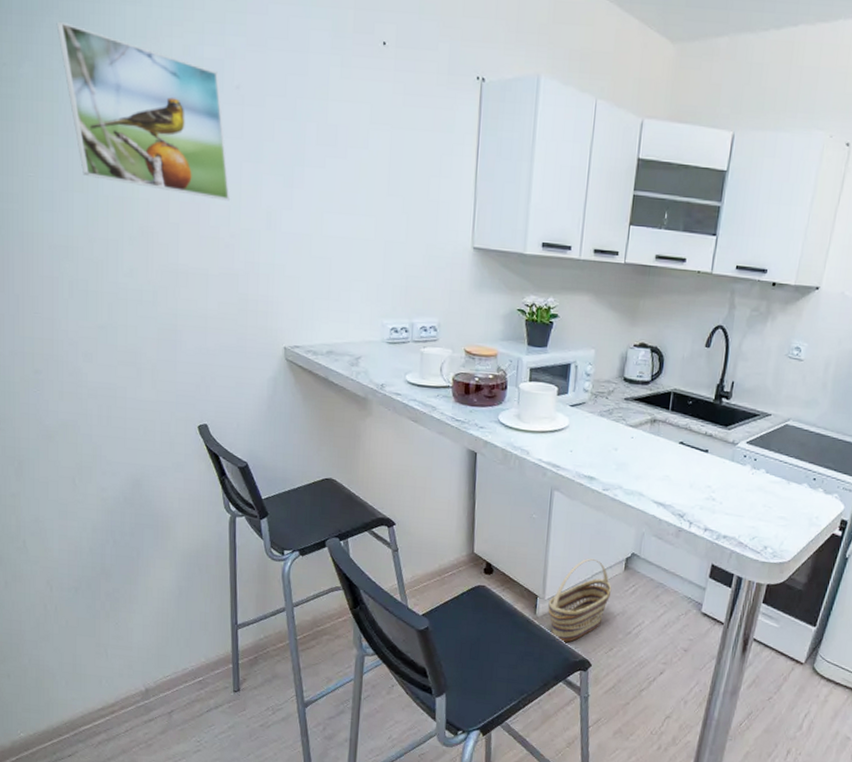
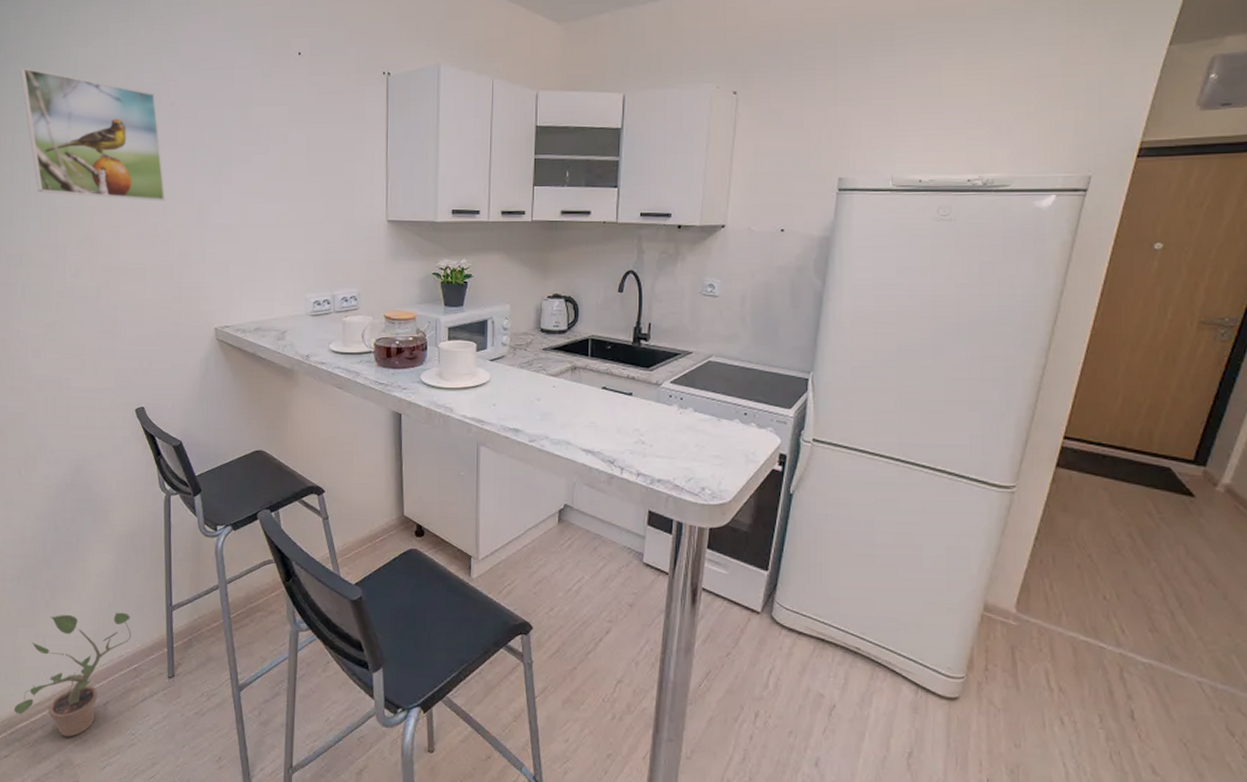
potted plant: none [77,626,196,741] -> present [14,612,132,737]
basket: present [548,558,612,643] -> none [483,513,547,604]

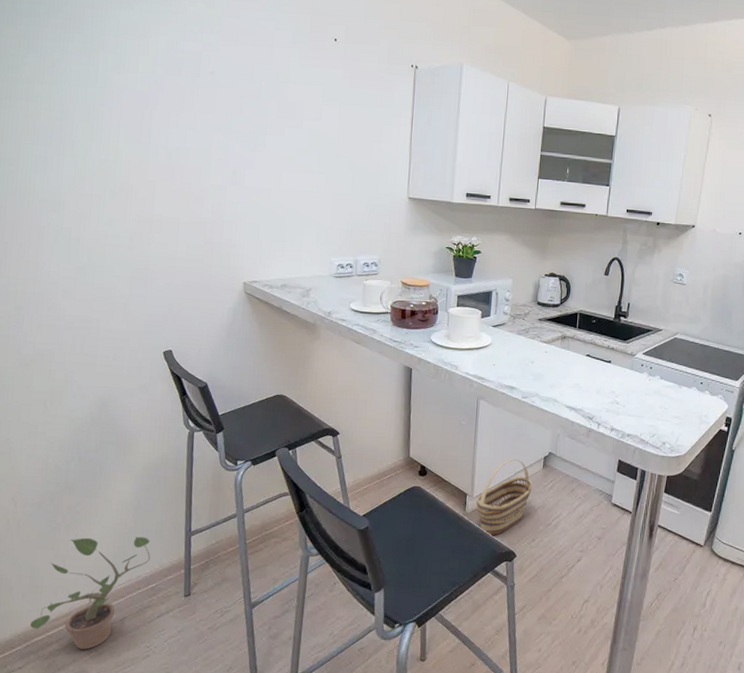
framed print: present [19,67,165,202] -> none [60,22,201,163]
basket: none [483,513,547,604] -> present [476,458,533,536]

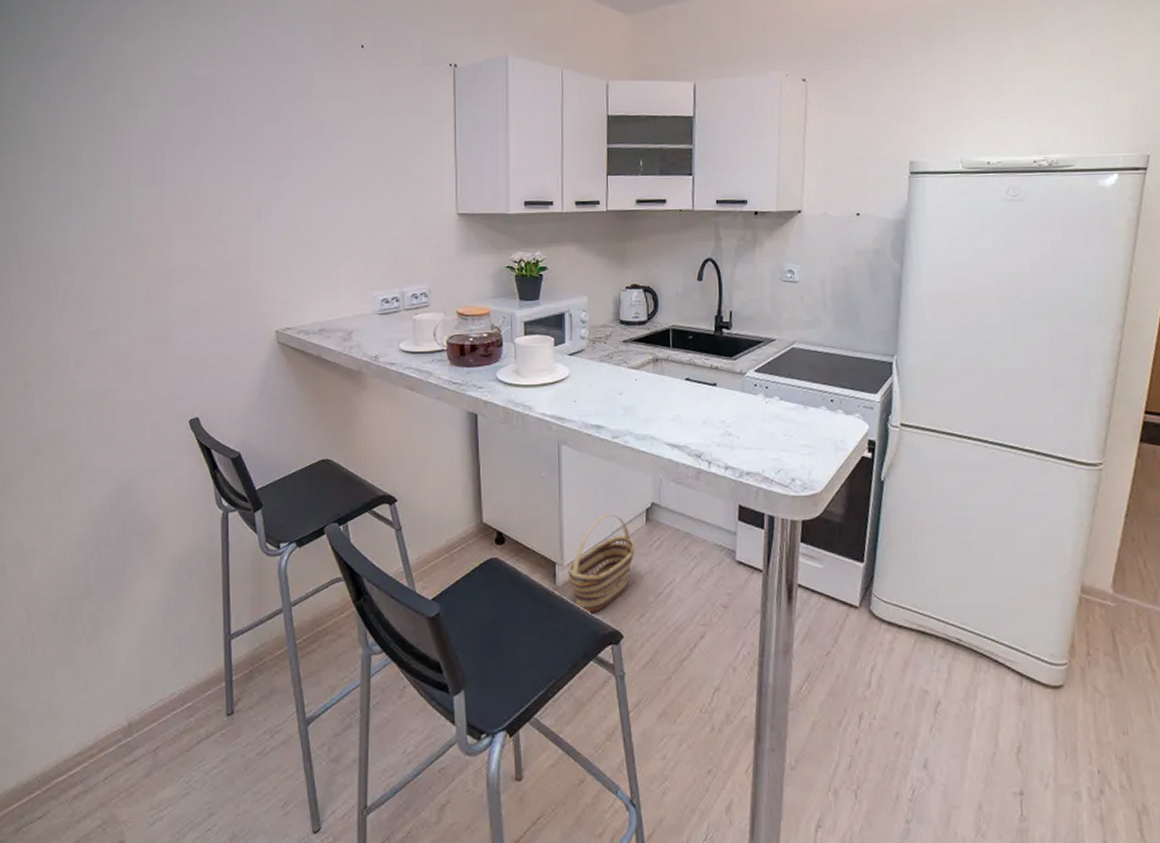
potted plant: present [30,536,151,650] -> none [50,645,186,790]

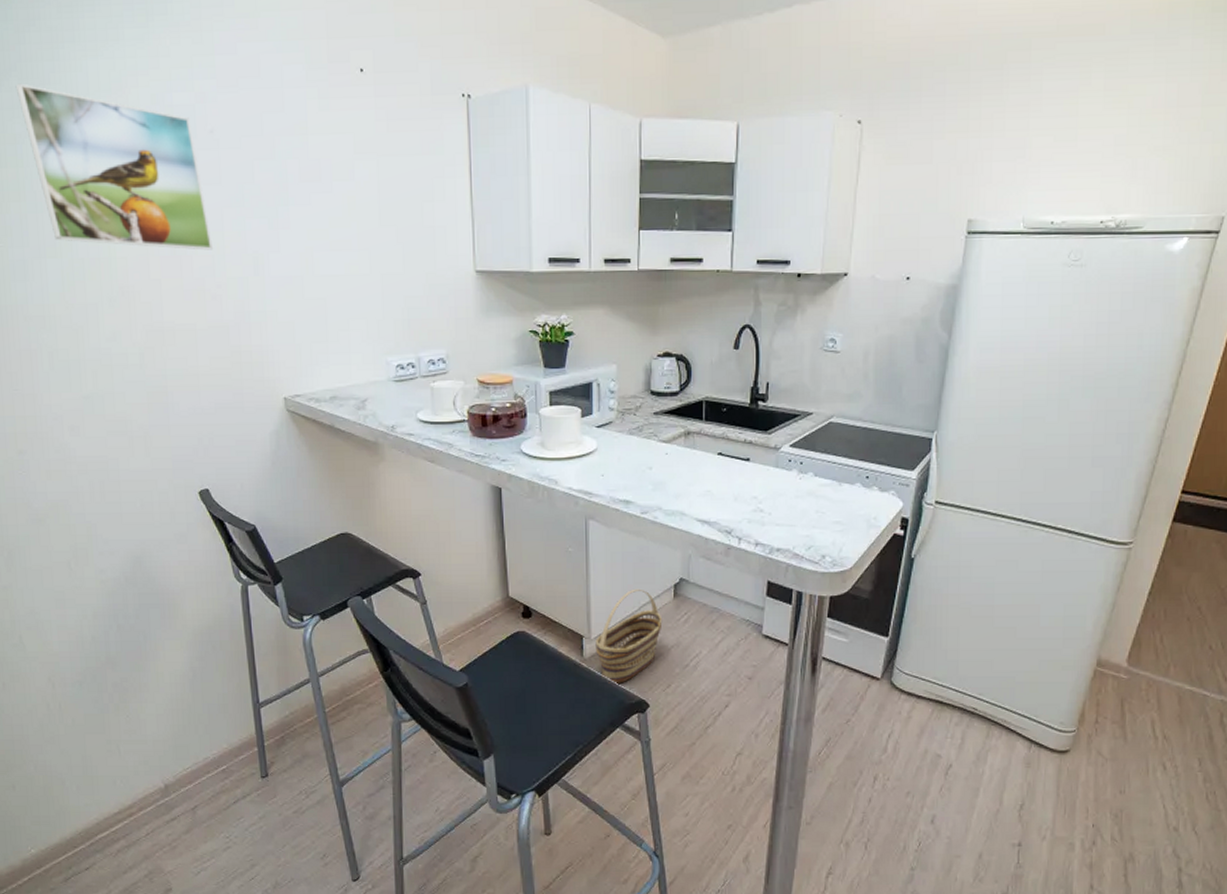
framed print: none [63,63,221,200] -> present [15,83,213,250]

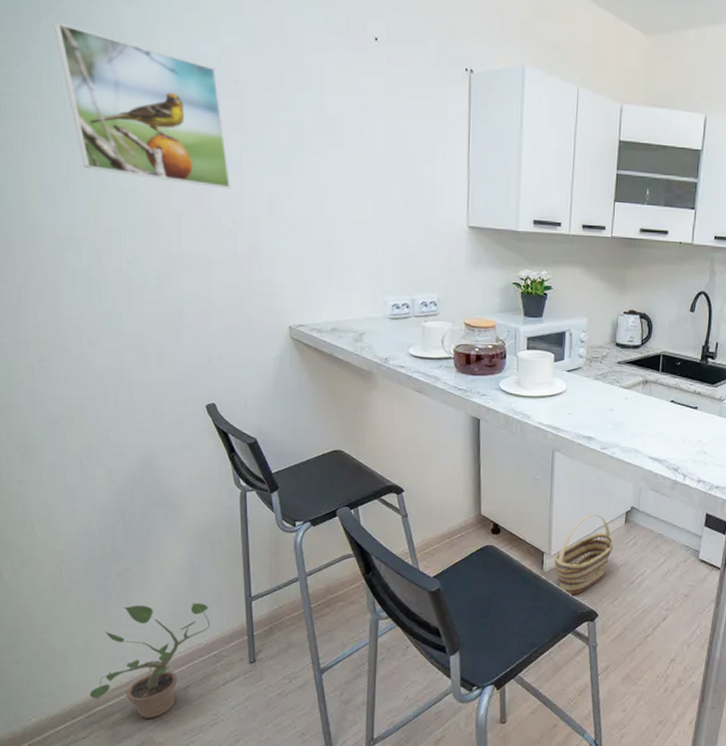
potted plant: none [91,712,217,844] -> present [90,602,211,719]

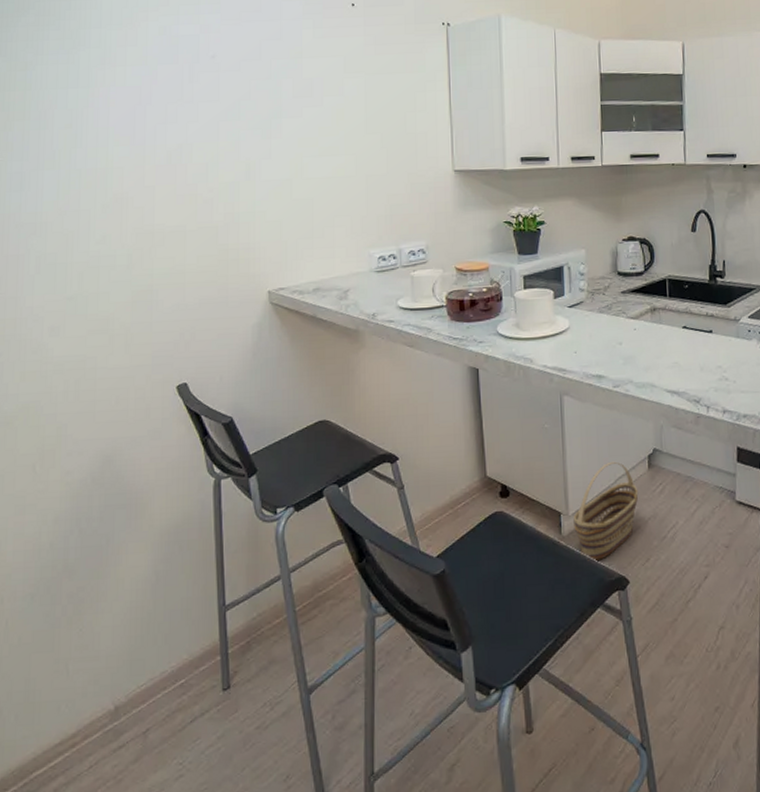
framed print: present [53,22,231,189] -> none [32,19,207,159]
potted plant: present [90,602,211,719] -> none [27,620,177,779]

